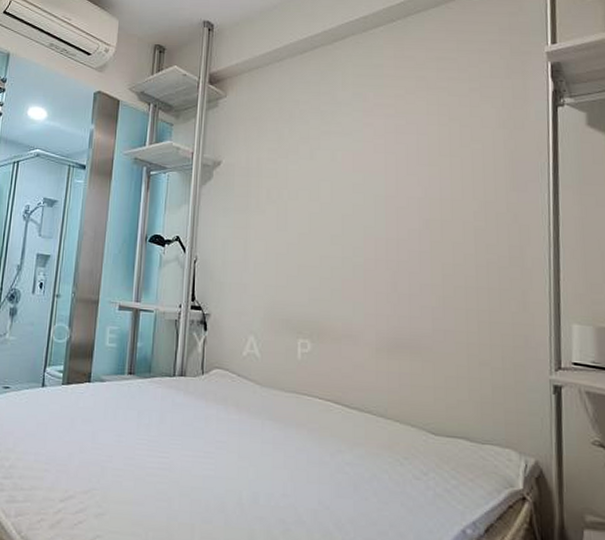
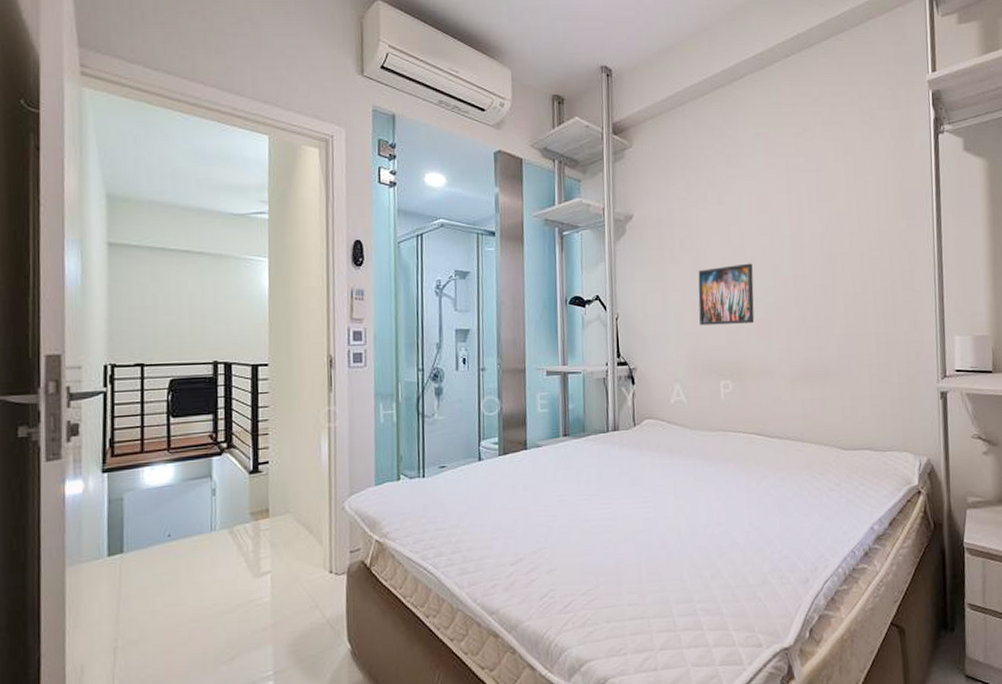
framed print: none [280,220,342,282] -> present [698,263,755,326]

